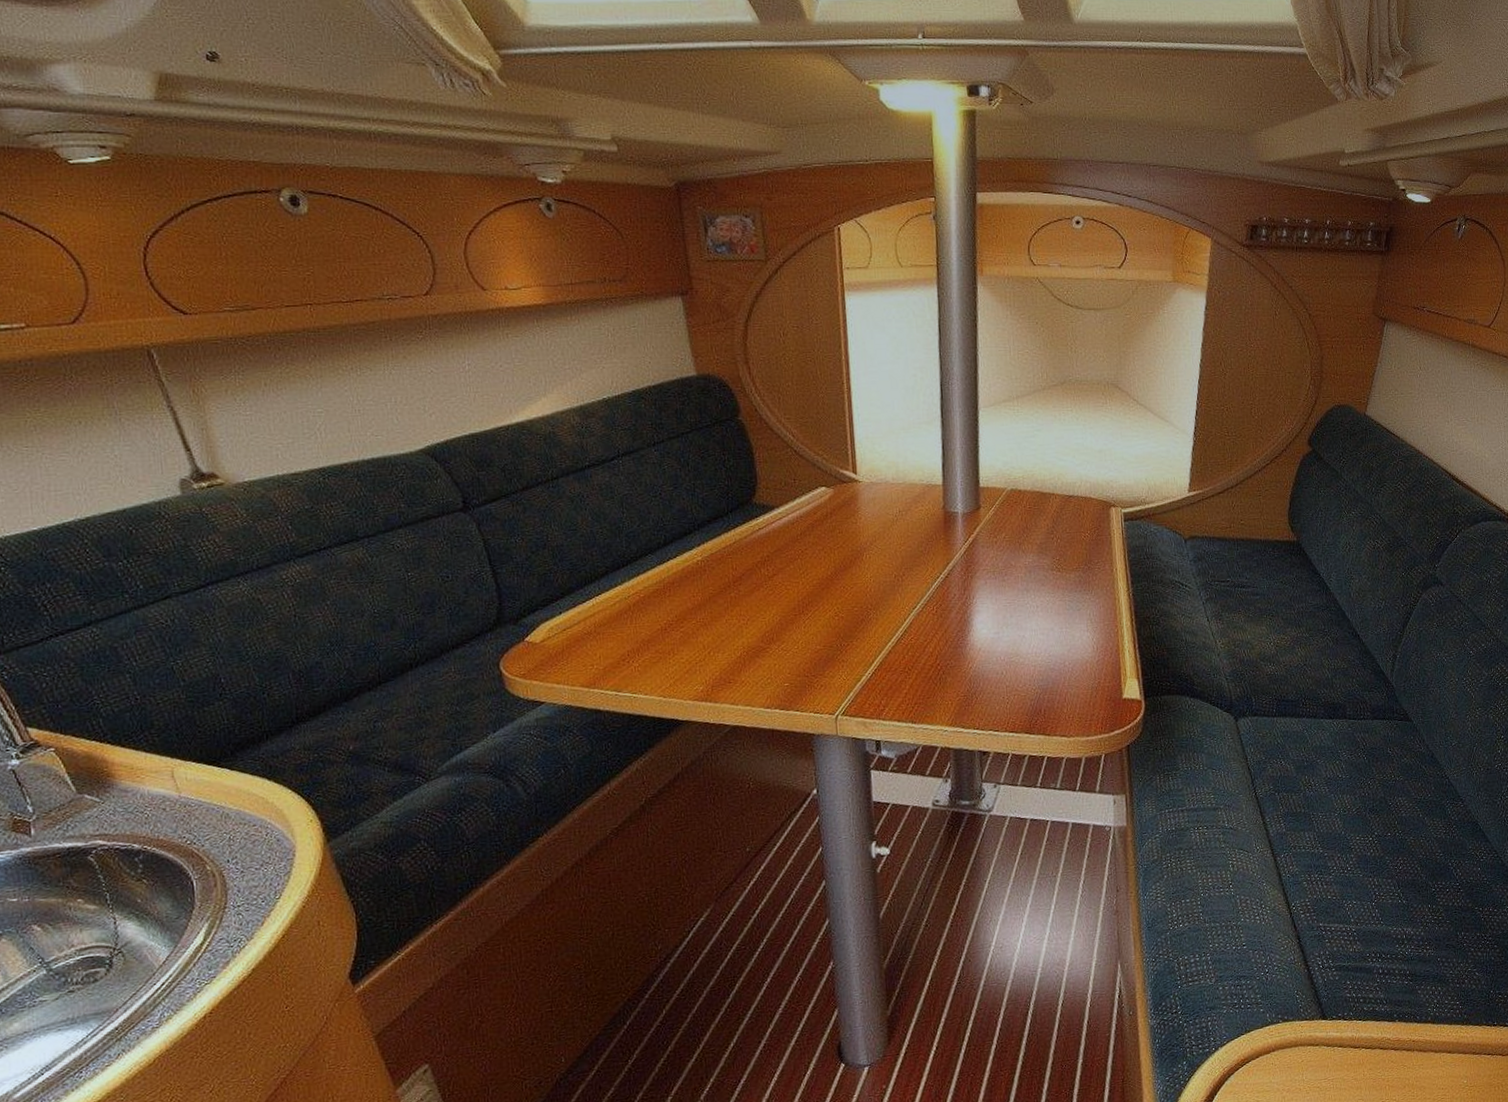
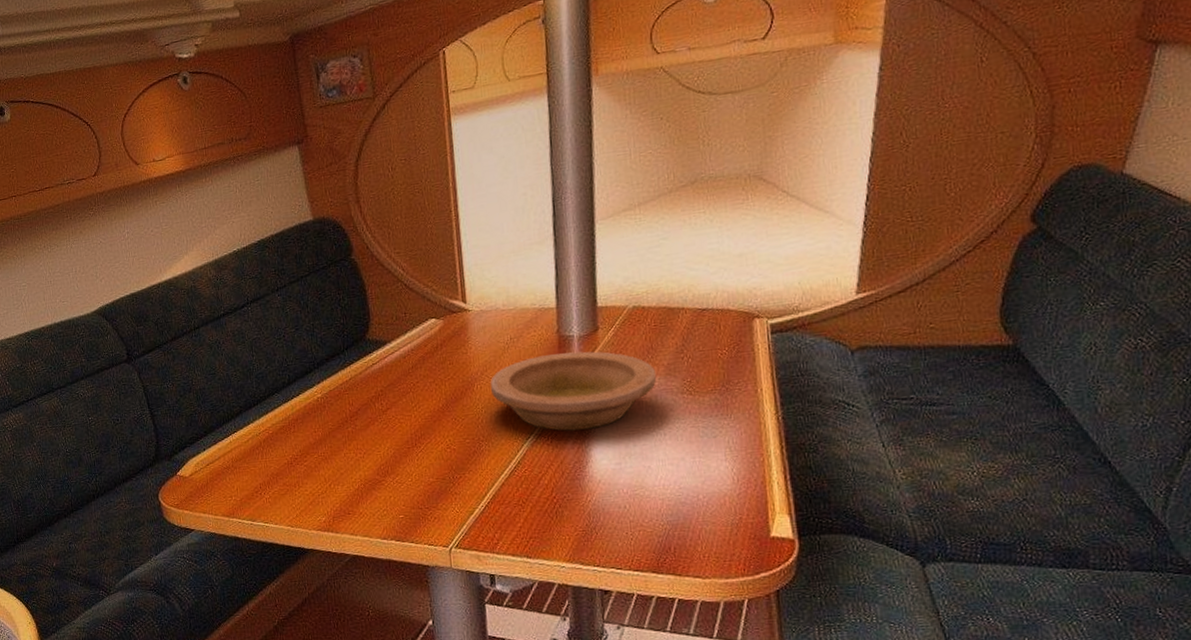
bowl: none [879,527,1030,602] -> present [490,351,656,431]

